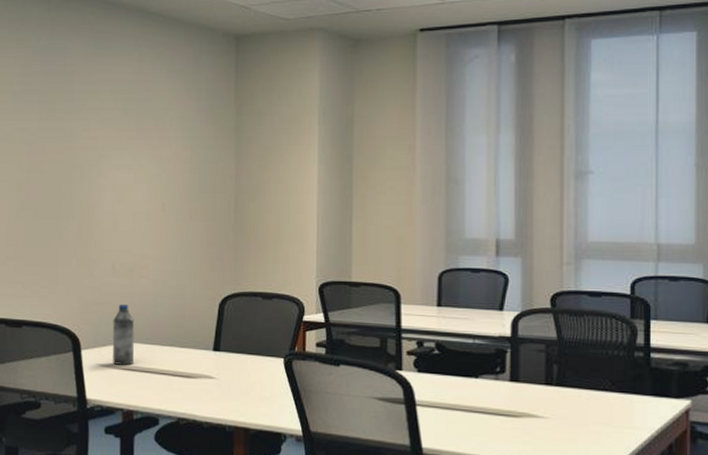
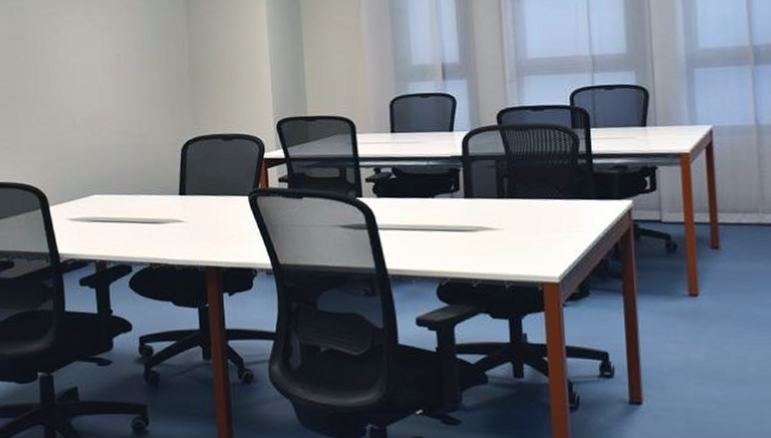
water bottle: present [112,304,135,365] -> none [78,158,103,217]

